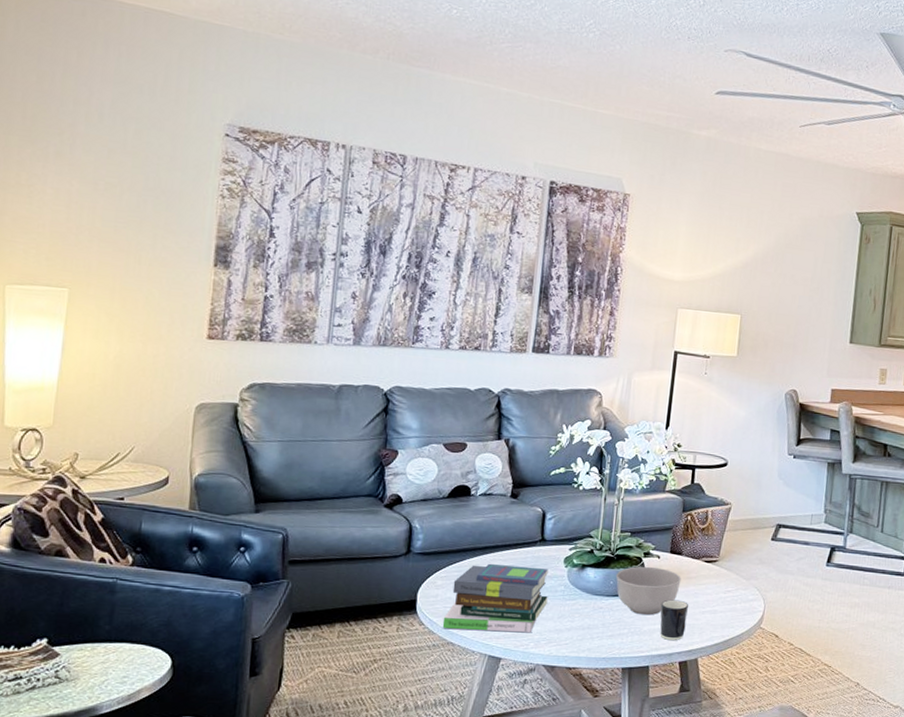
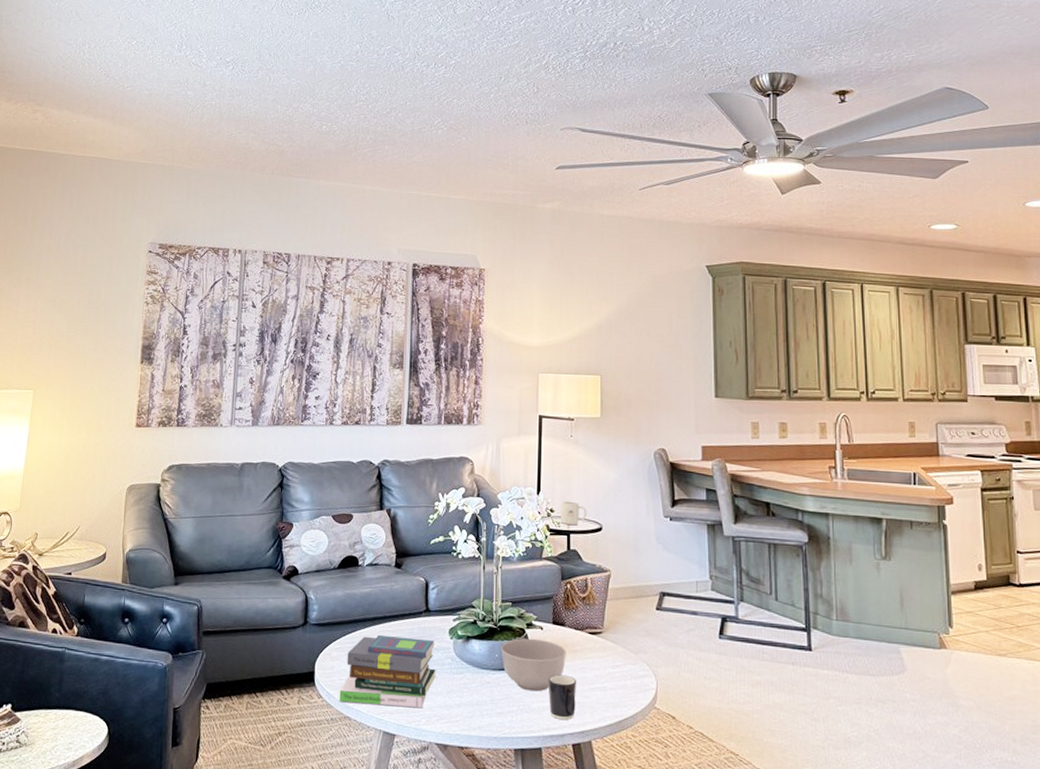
mug: none [686,436,714,461] -> present [560,501,587,526]

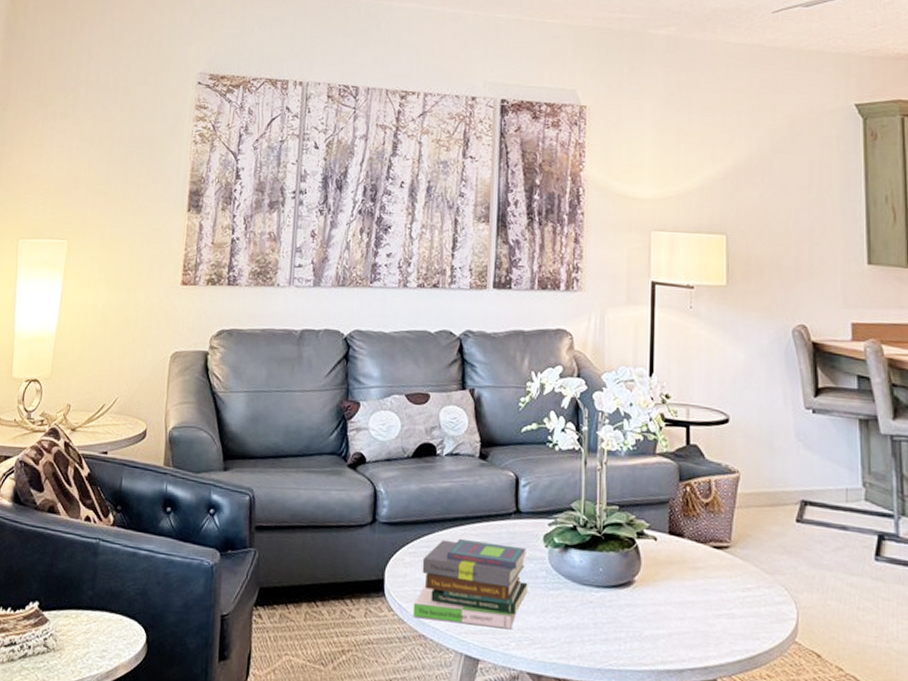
bowl: present [500,638,566,692] -> none [605,550,686,616]
mug: present [548,674,577,720] -> none [663,596,699,652]
mug: present [560,501,587,526] -> none [677,385,710,416]

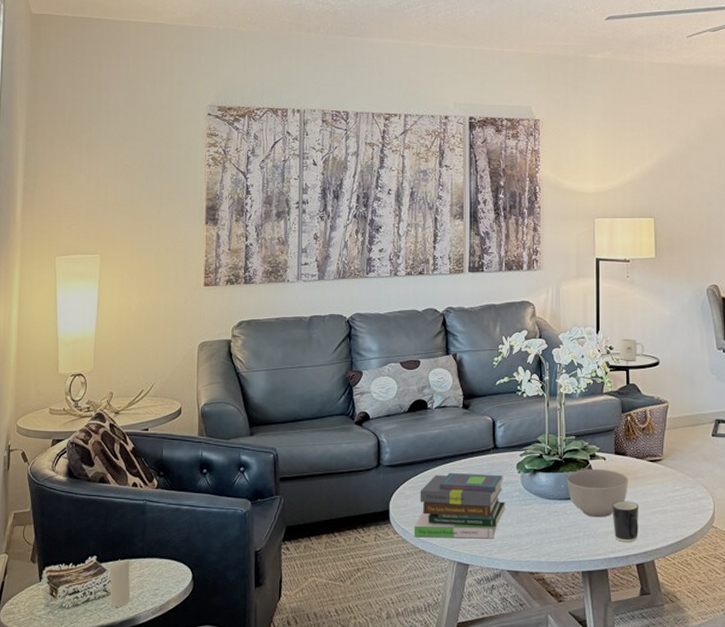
candle: none [49,609,76,668] -> present [109,560,131,607]
bowl: none [605,550,686,616] -> present [566,468,628,518]
mug: none [663,596,699,652] -> present [612,501,639,542]
mug: none [677,385,710,416] -> present [619,338,644,361]

